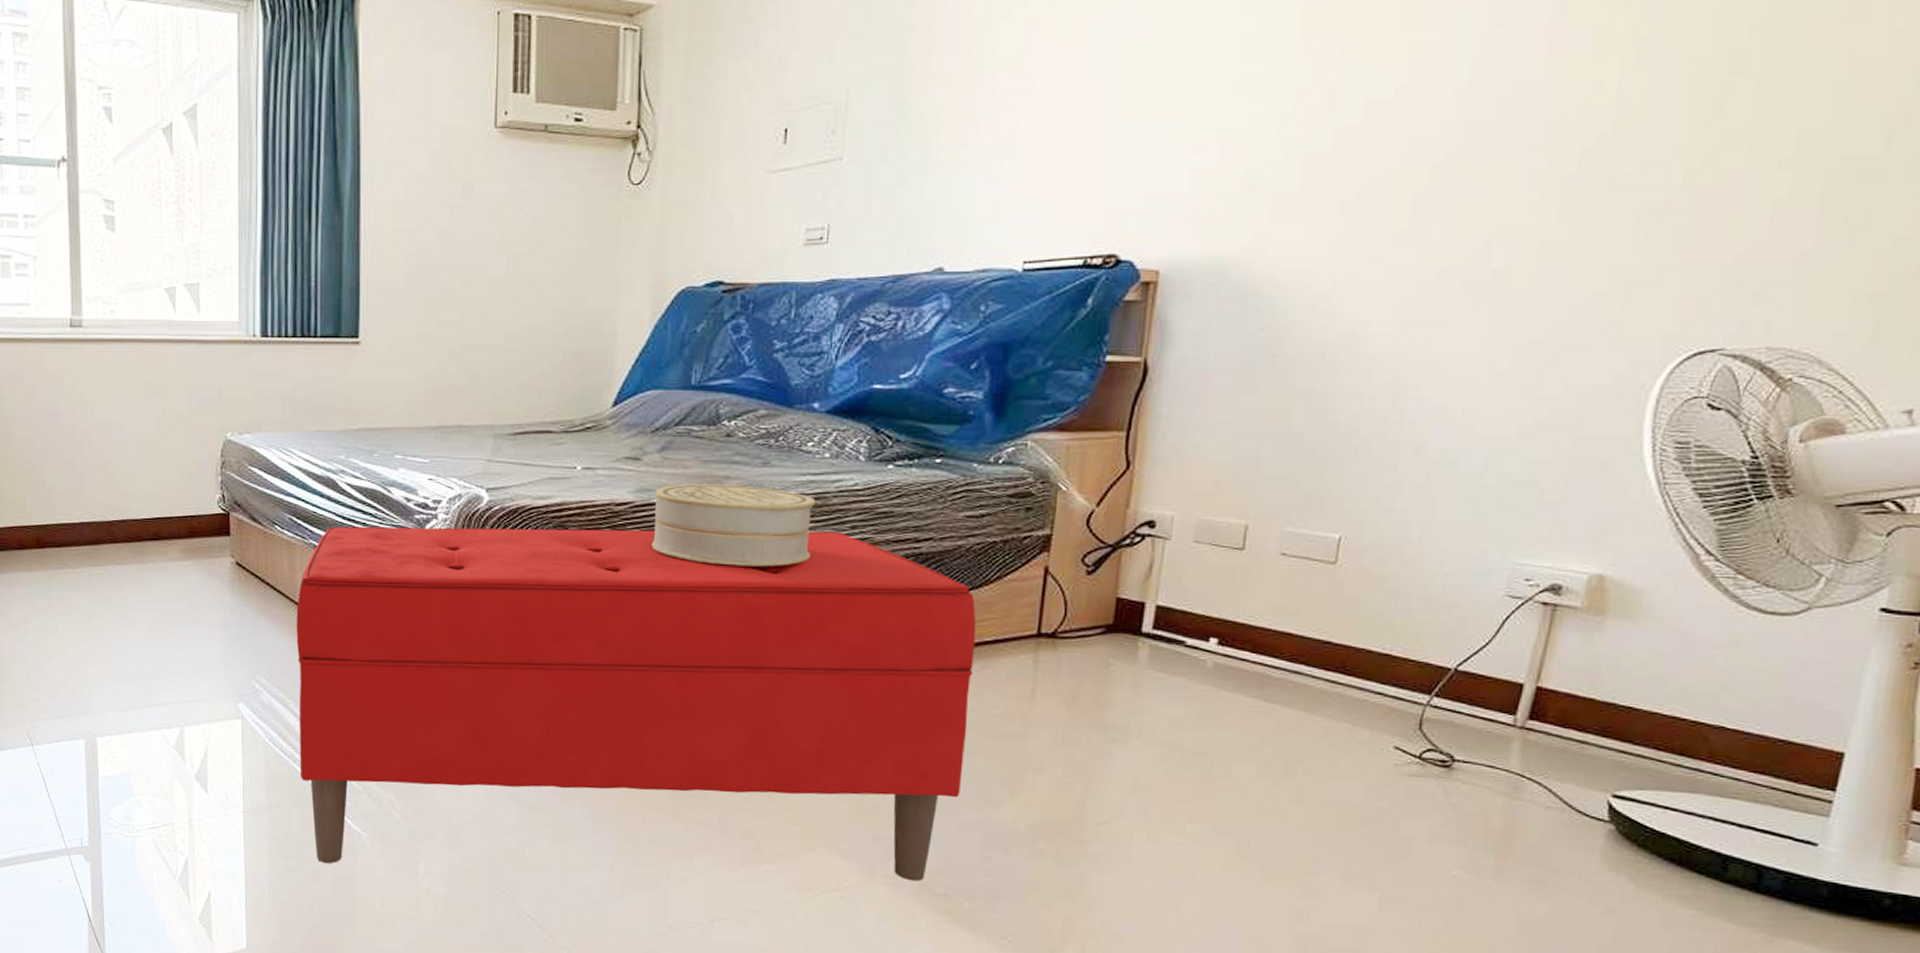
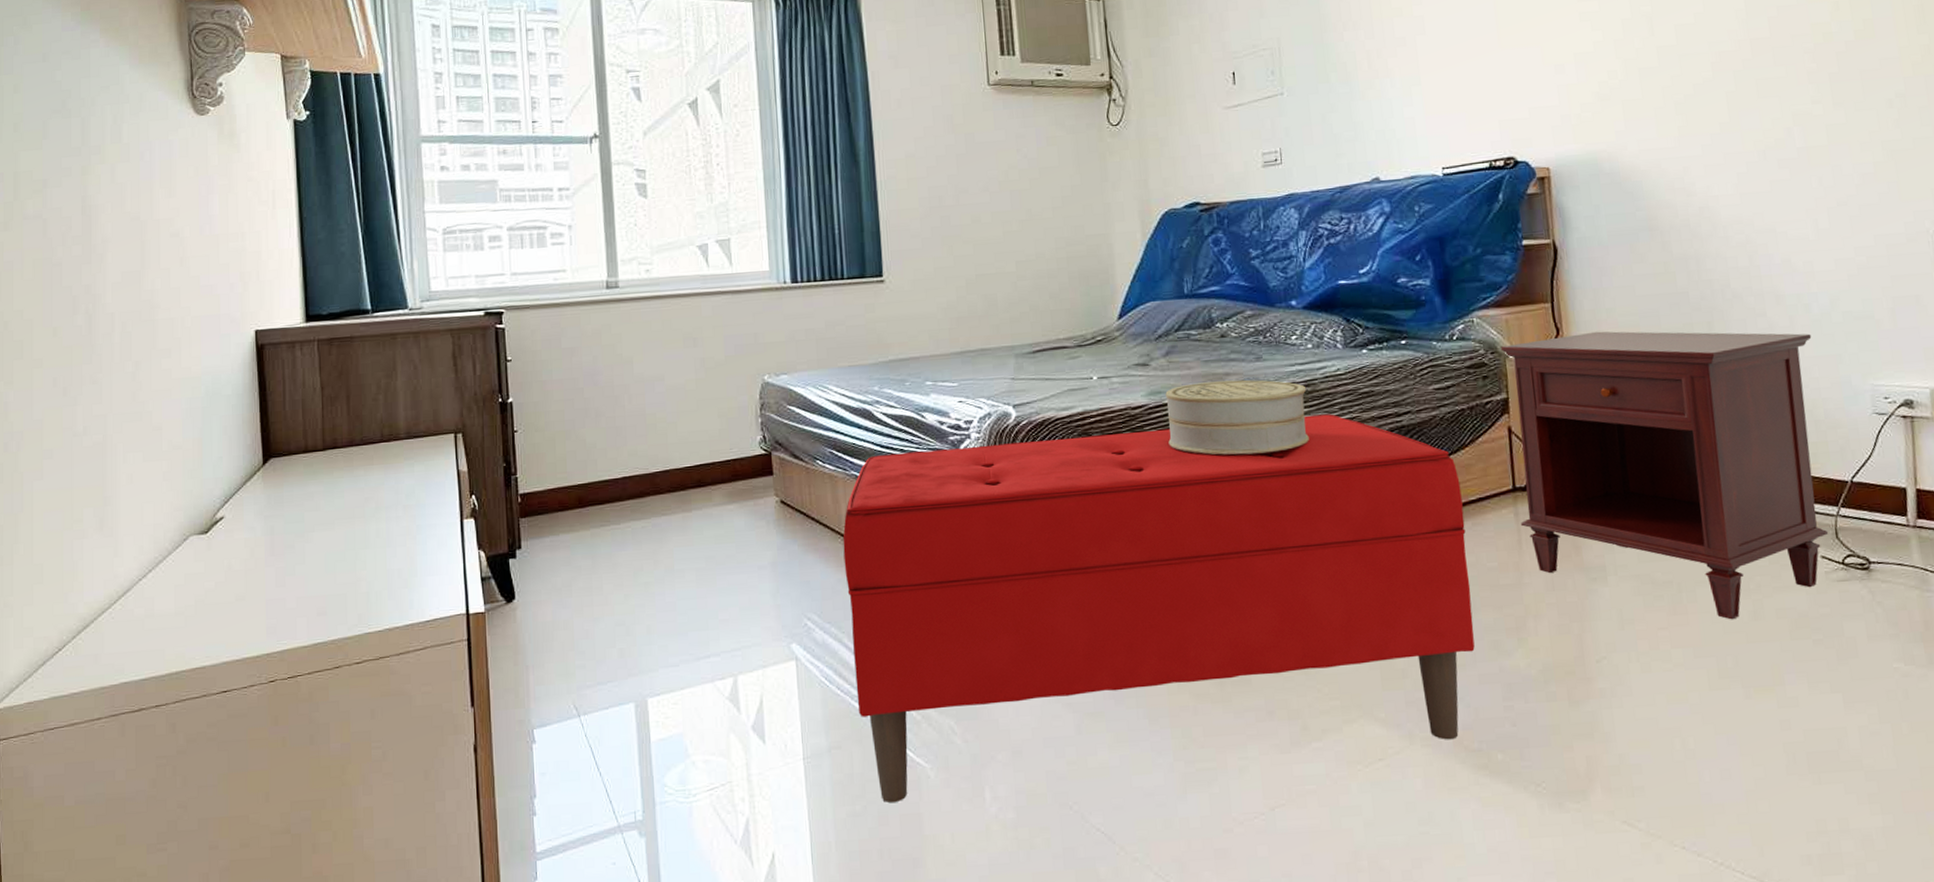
nightstand: none [1039,469,1450,801] -> present [1500,331,1829,620]

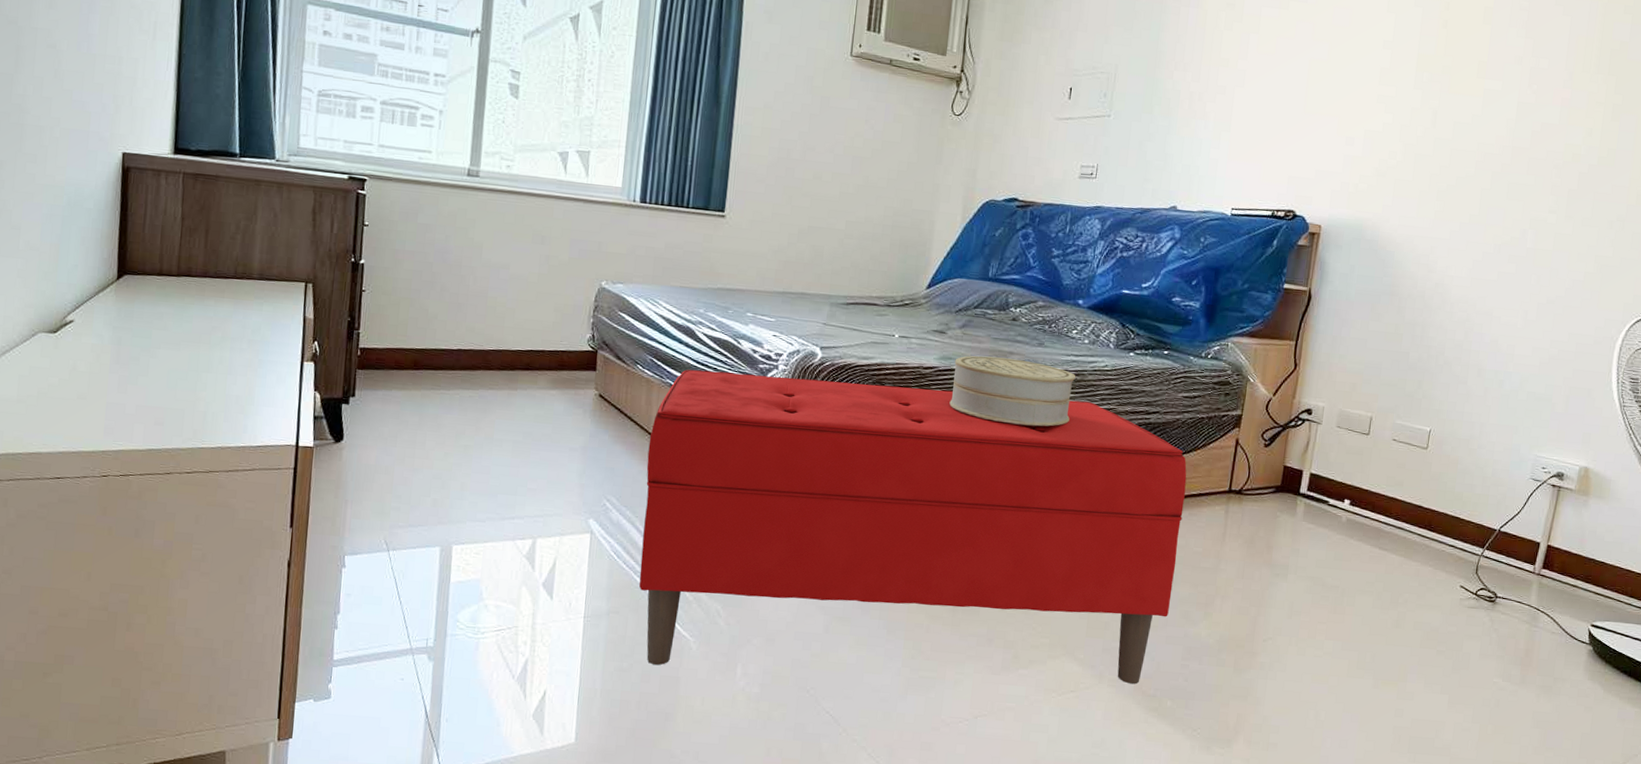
nightstand: present [1500,331,1829,620] -> none [1229,370,1498,625]

